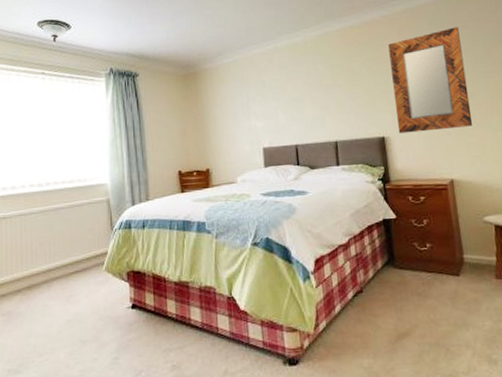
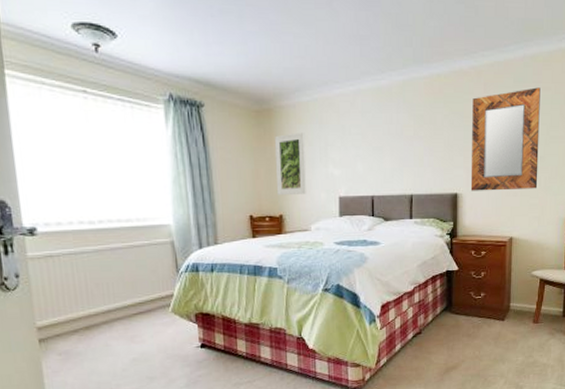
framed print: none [201,90,231,151] -> present [275,133,307,196]

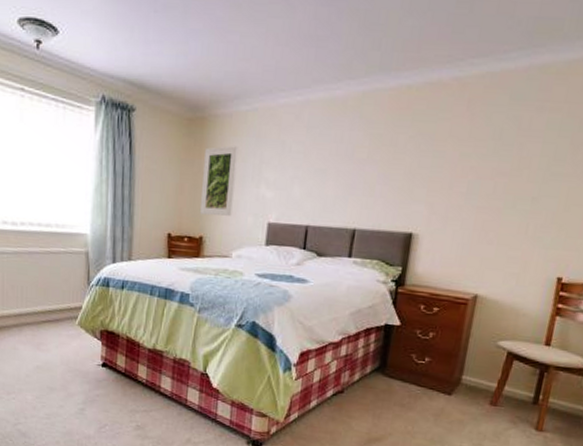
home mirror: present [470,87,541,191] -> none [430,107,547,238]

